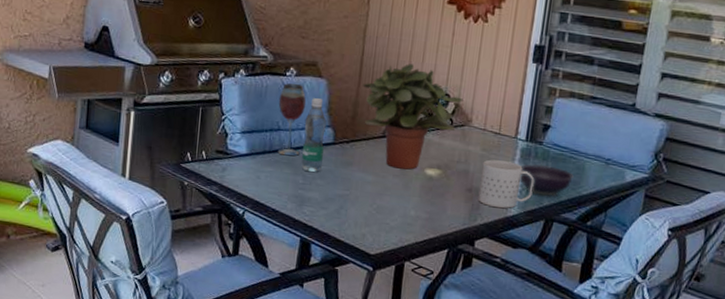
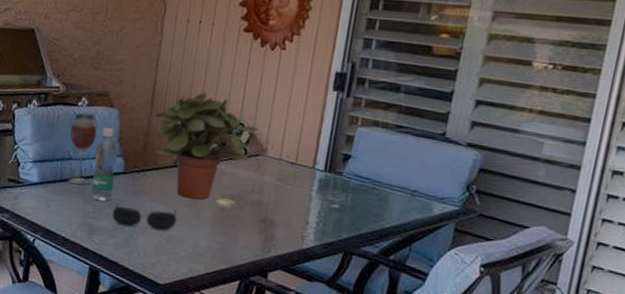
sunglasses: none [322,173,387,201] -> present [112,202,177,231]
mug: present [478,159,535,209] -> none [272,190,333,241]
bowl: present [520,163,574,196] -> none [317,195,376,229]

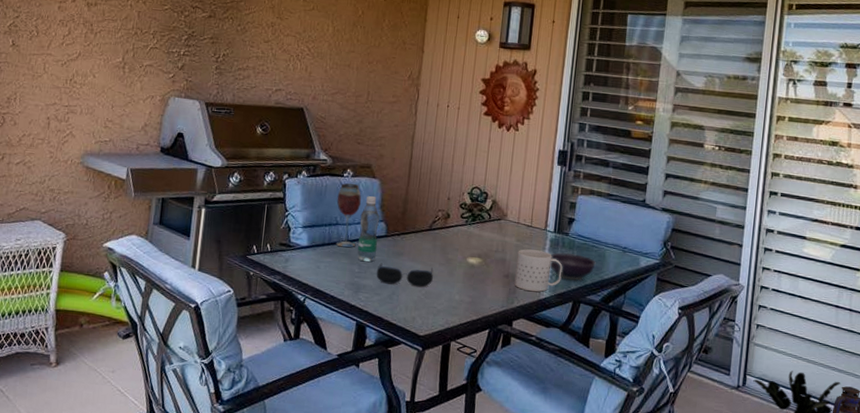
potted plant: present [154,93,259,200] -> none [412,166,499,259]
mug: none [272,190,333,241] -> present [514,249,563,292]
bowl: none [317,195,376,229] -> present [550,252,596,281]

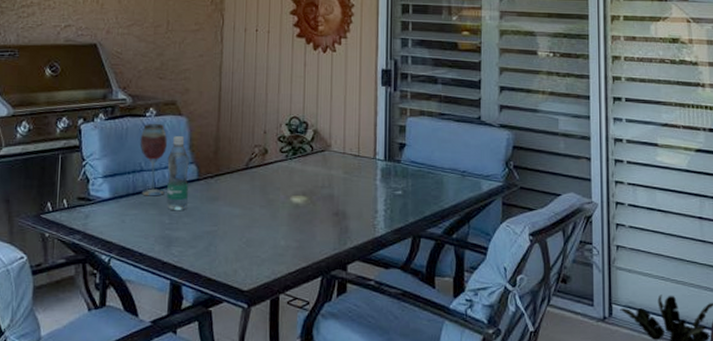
sunglasses: present [376,263,434,287] -> none [189,210,254,235]
mug: present [514,249,563,292] -> none [345,182,397,230]
bowl: present [550,252,596,281] -> none [383,182,434,213]

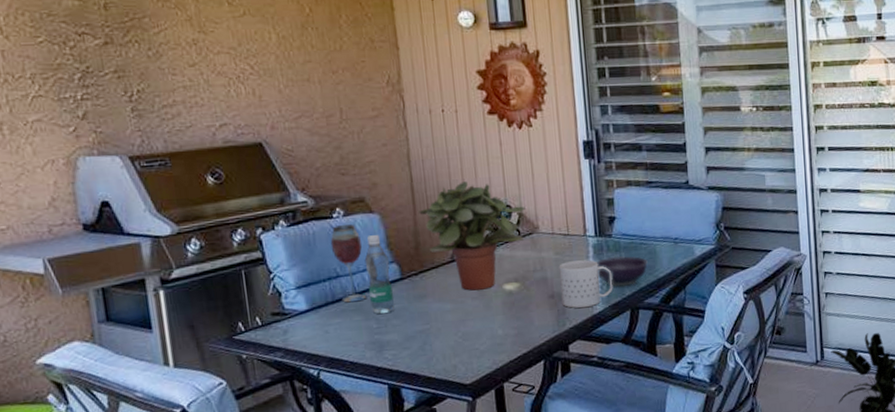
potted plant: none [223,96,321,199] -> present [419,181,526,291]
mug: none [345,182,397,230] -> present [559,260,613,309]
bowl: none [383,182,434,213] -> present [597,256,648,287]

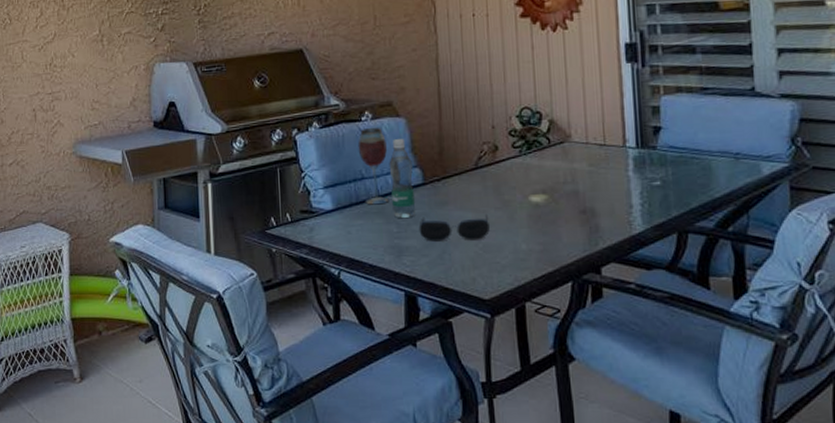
sunglasses: none [398,303,468,334] -> present [419,213,490,242]
potted plant: present [419,181,526,291] -> none [444,86,557,200]
mug: present [559,260,613,309] -> none [592,173,657,227]
bowl: present [597,256,648,287] -> none [638,170,700,206]

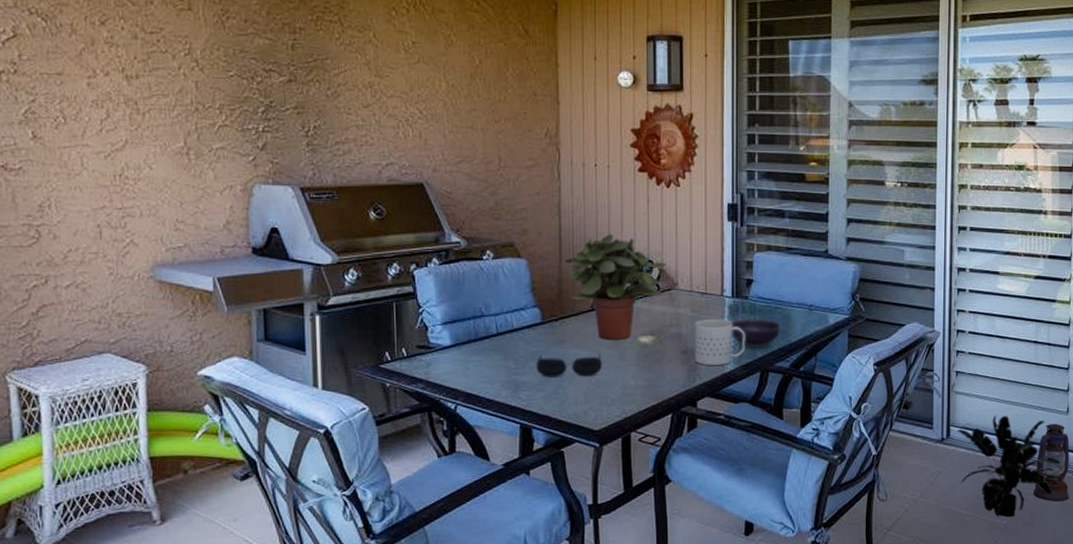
wineglass: present [357,128,389,205] -> none [478,267,508,342]
bottle: present [389,139,416,219] -> none [509,279,534,356]
potted plant: none [444,86,557,200] -> present [564,234,667,340]
mug: none [592,173,657,227] -> present [694,319,745,366]
bowl: none [638,170,700,206] -> present [732,318,781,348]

